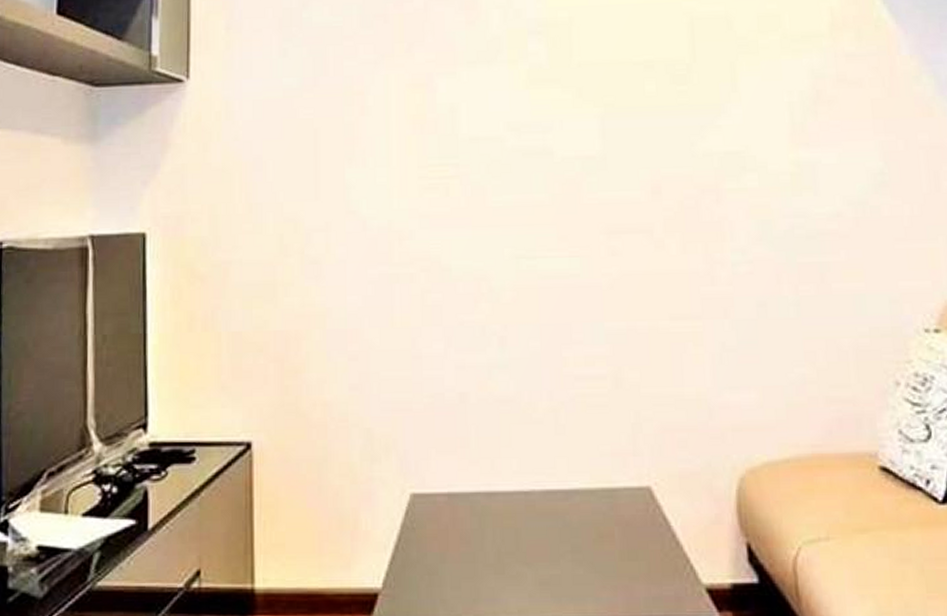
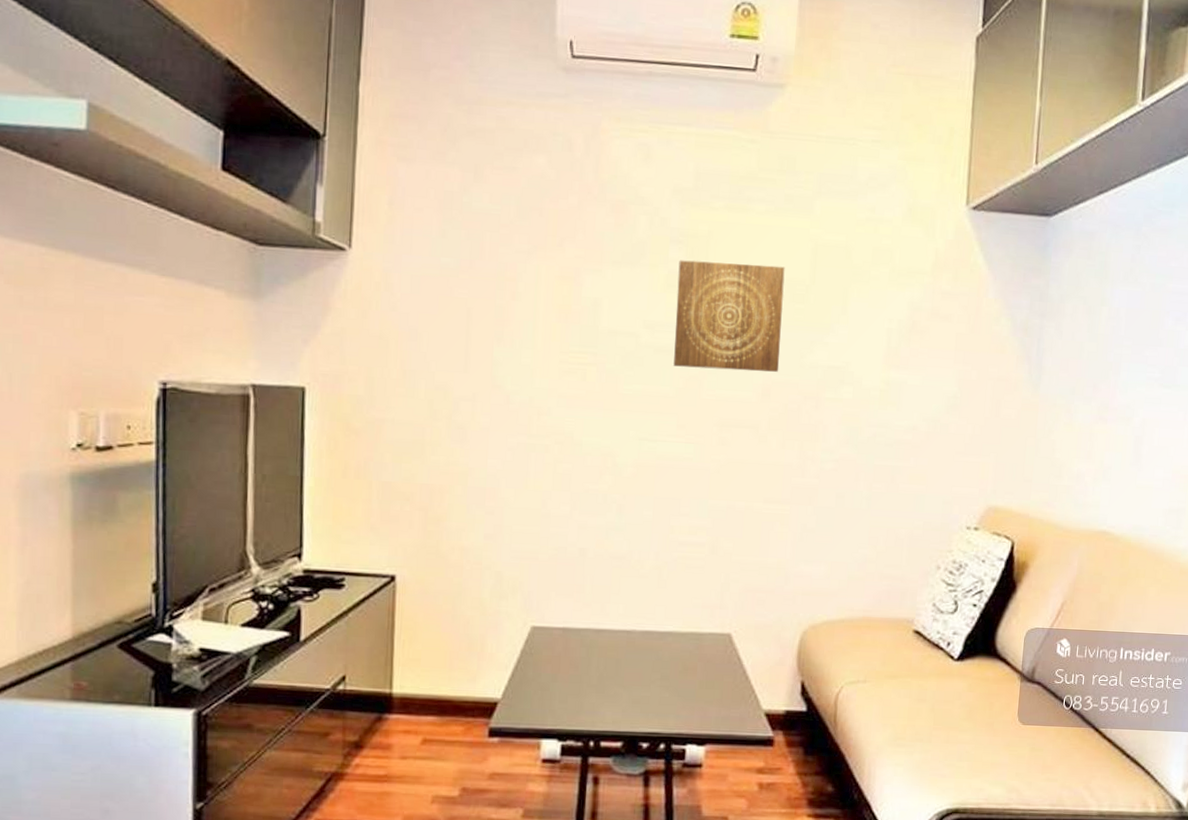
wall art: none [540,46,668,170] -> present [673,260,785,372]

